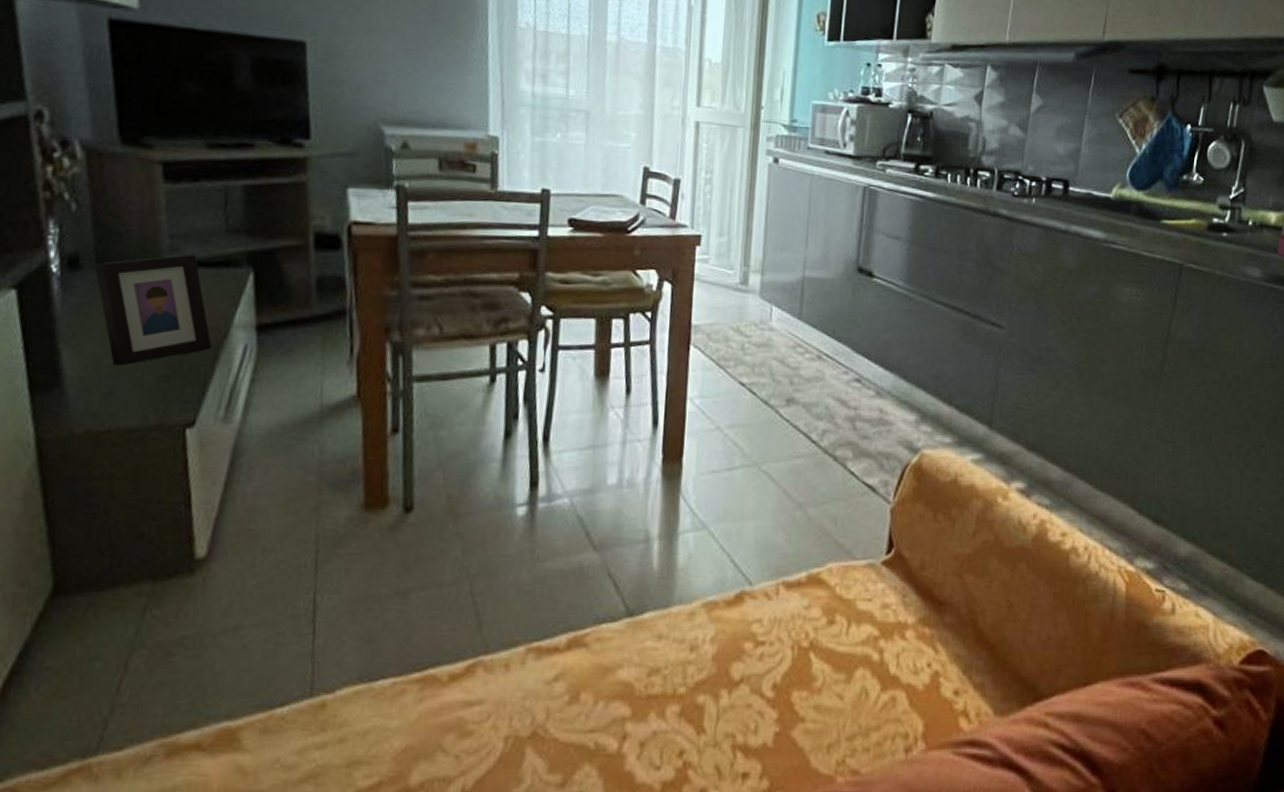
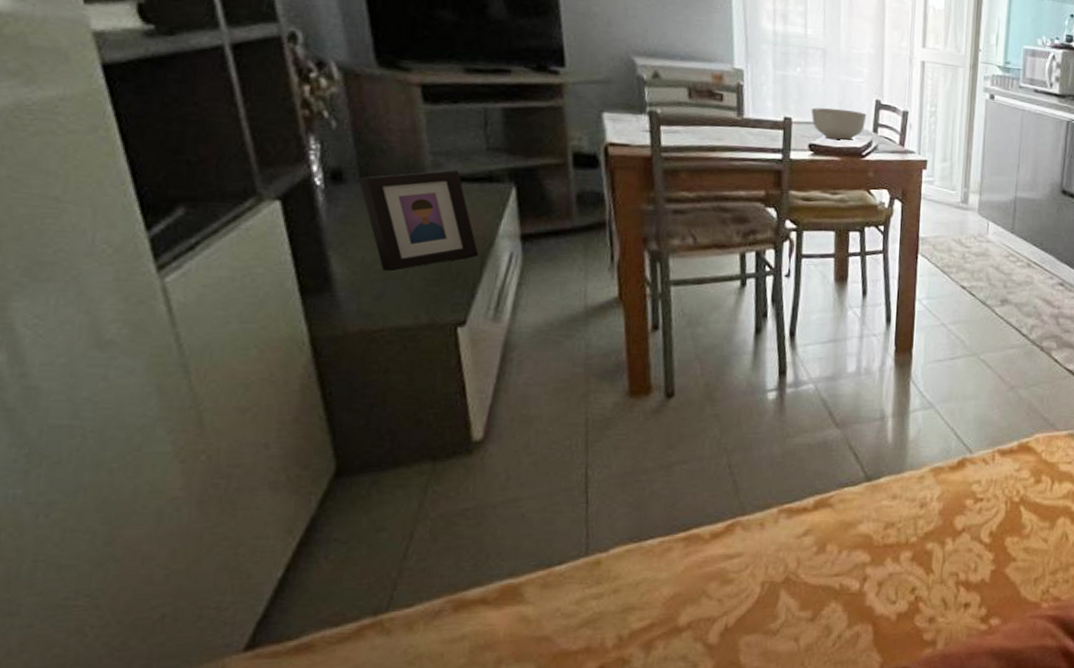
bowl: none [571,177,634,215] -> present [811,107,867,141]

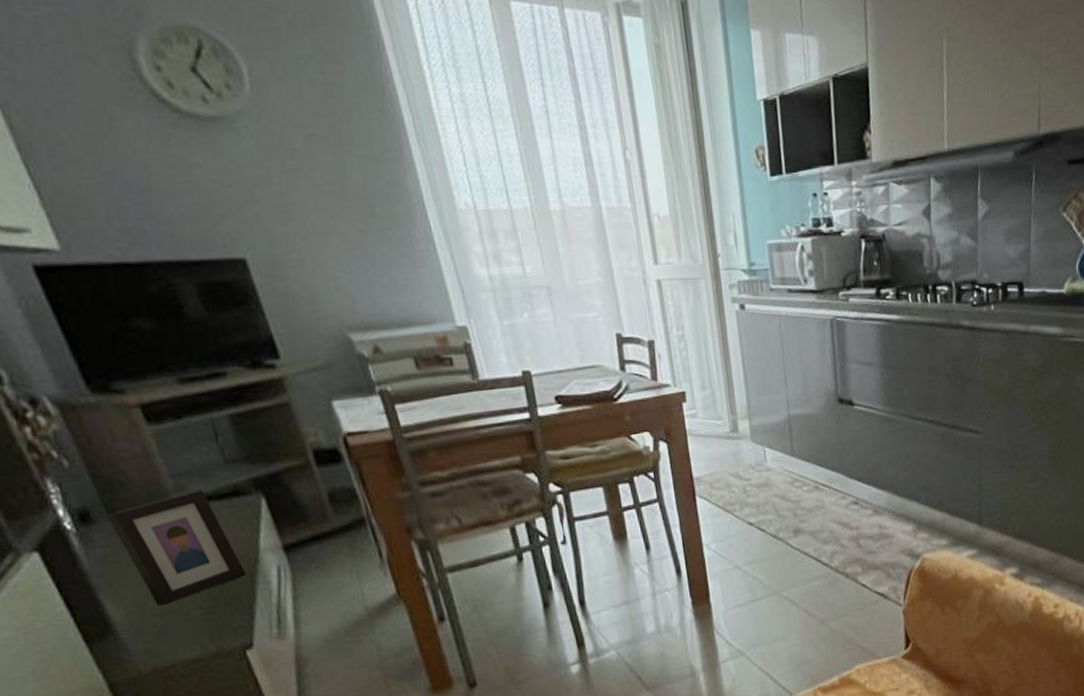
bowl: present [811,107,867,141] -> none [548,350,611,387]

